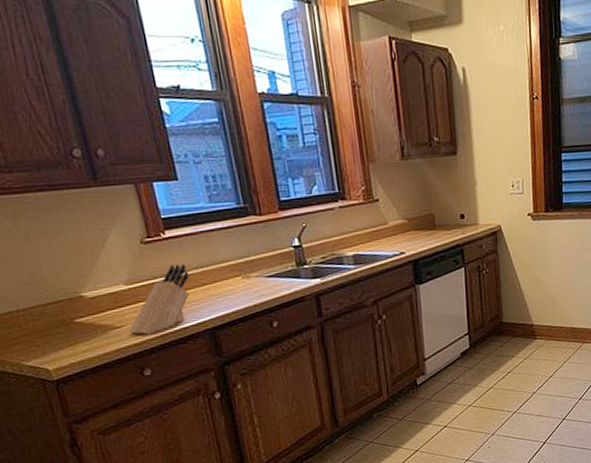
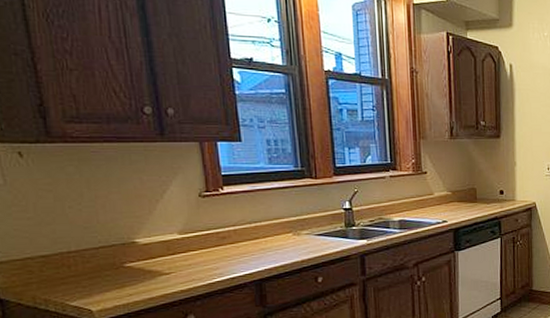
knife block: present [128,264,190,335] -> none [176,218,243,282]

